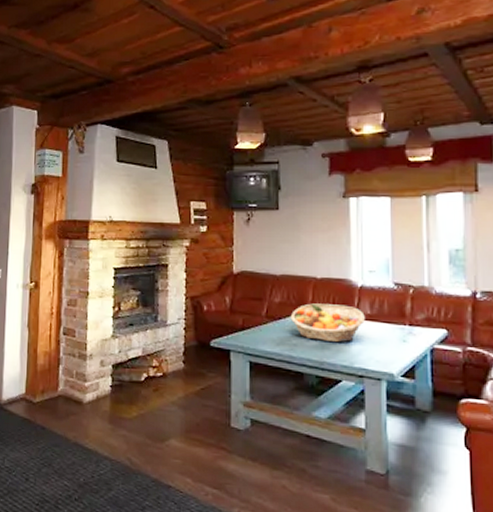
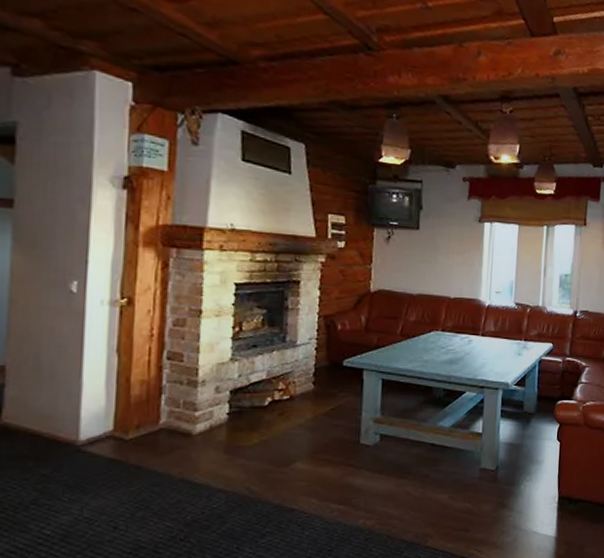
fruit basket: present [290,303,365,343] -> none [423,322,489,358]

